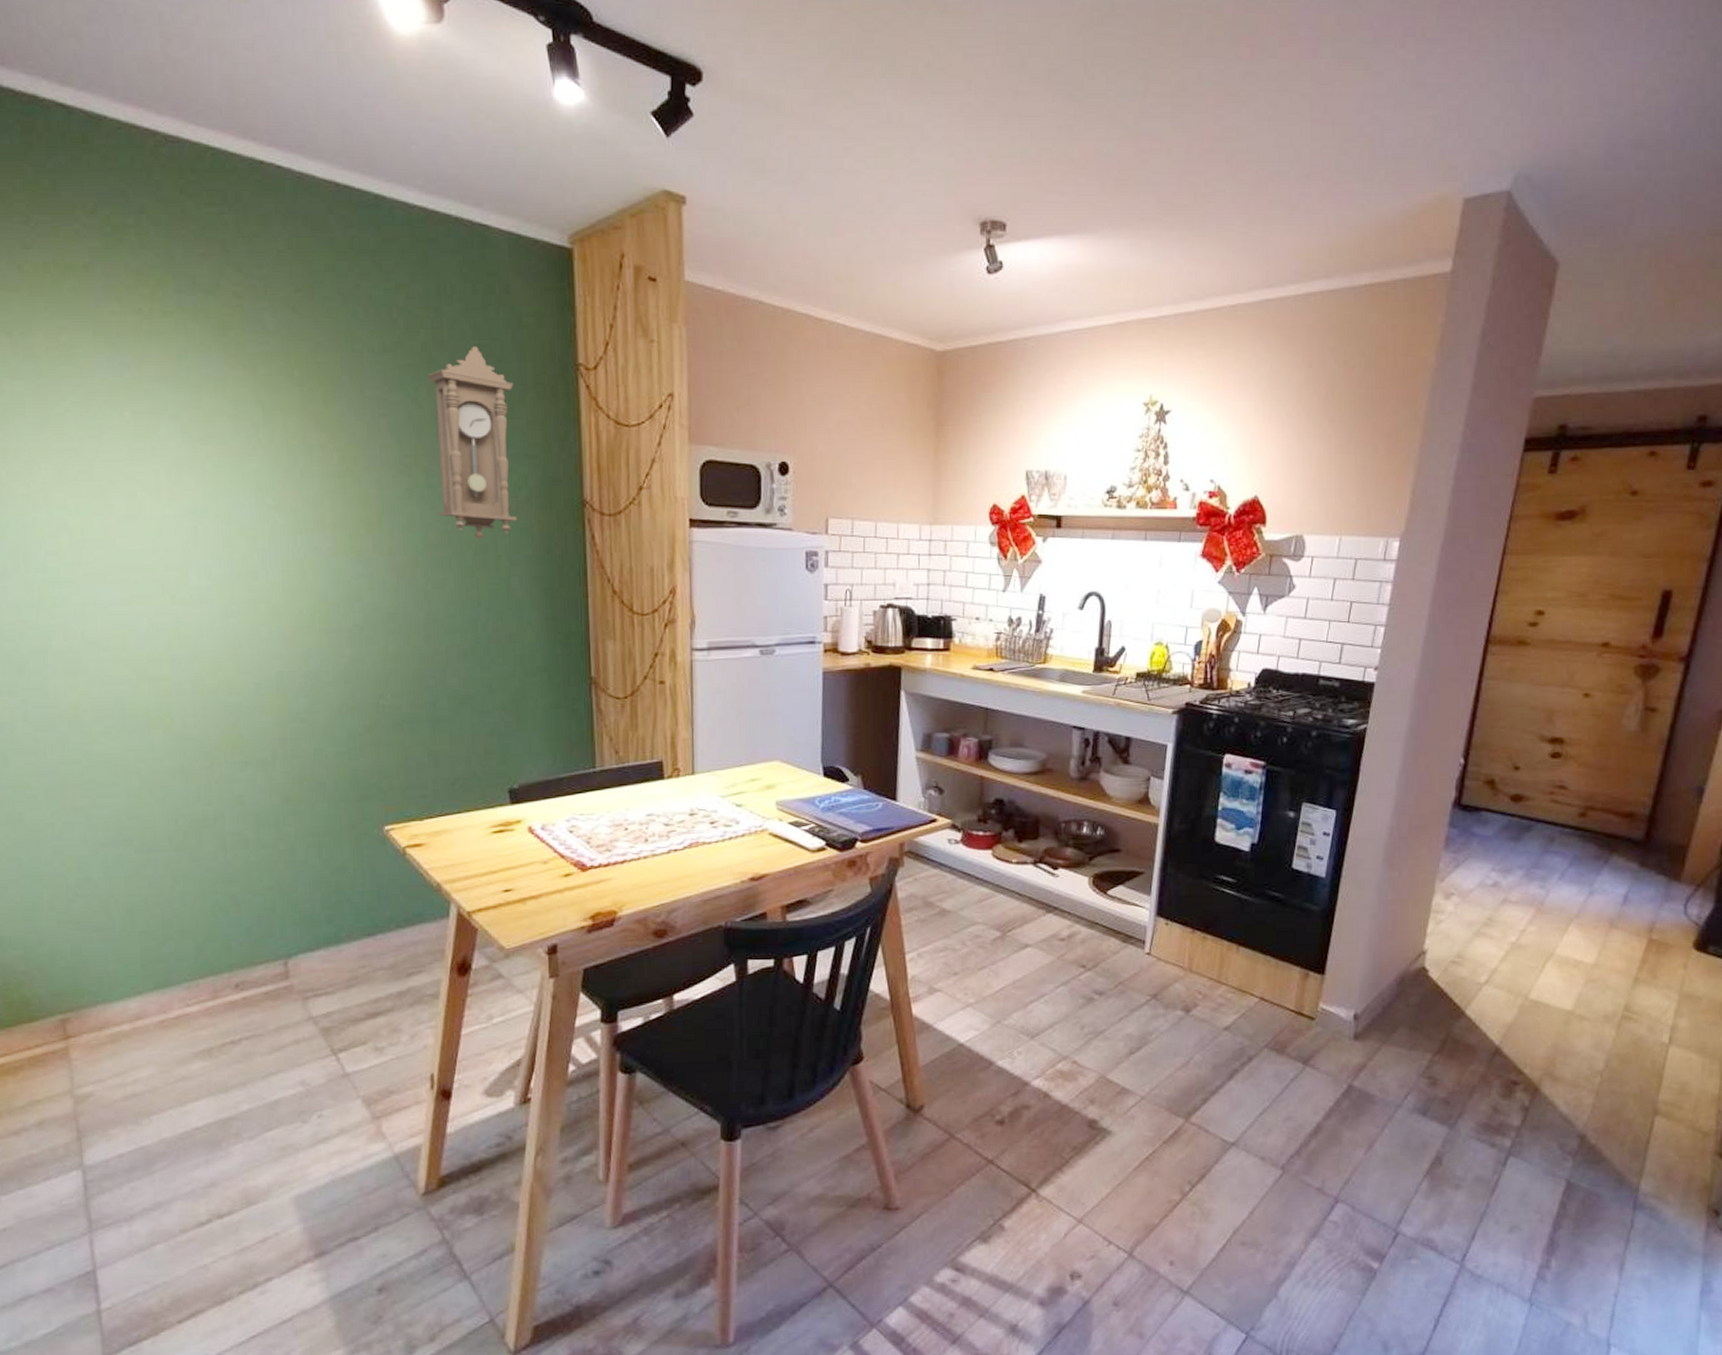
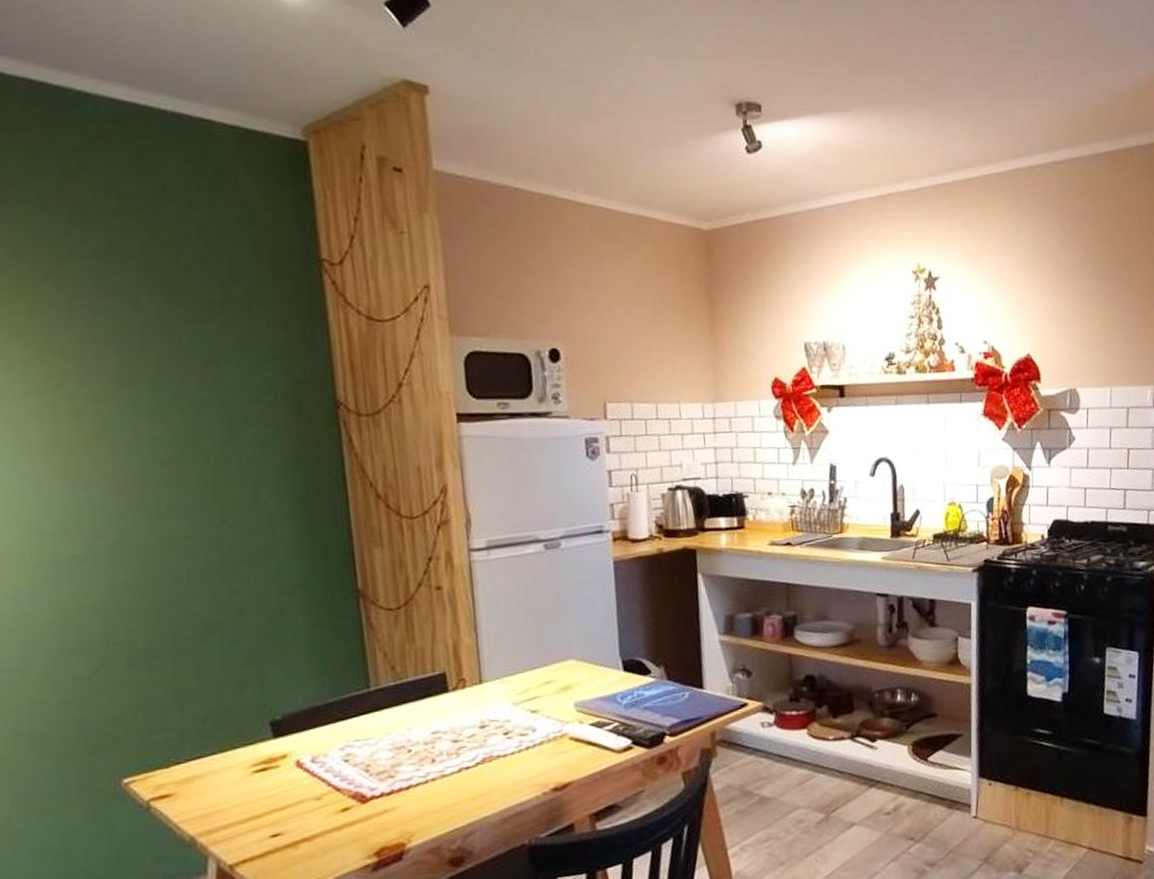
pendulum clock: present [427,346,518,541] -> none [148,246,263,453]

